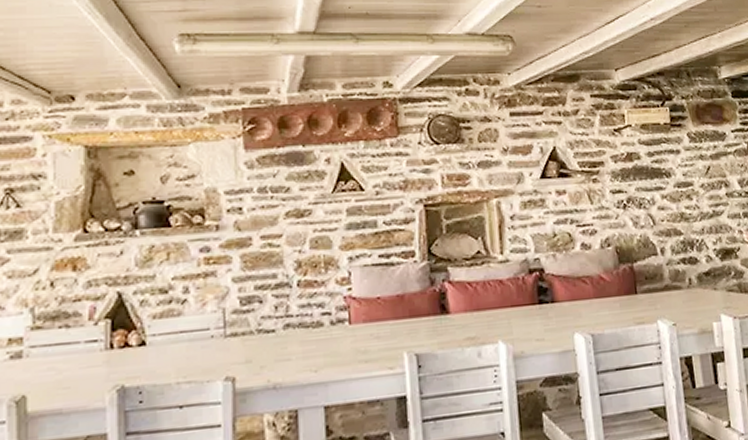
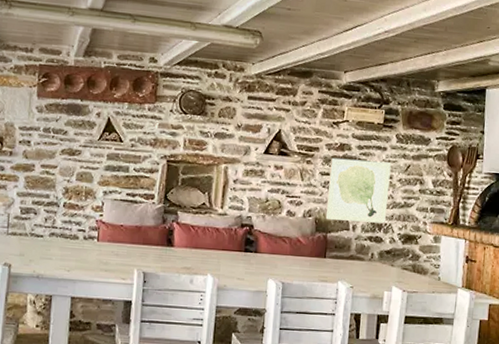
wall art: none [620,167,697,247] -> present [325,157,391,224]

